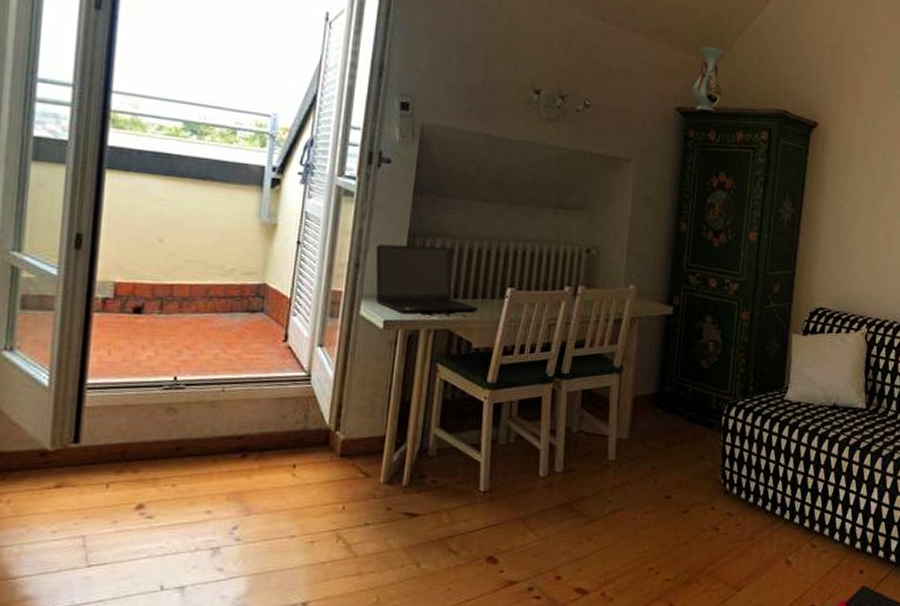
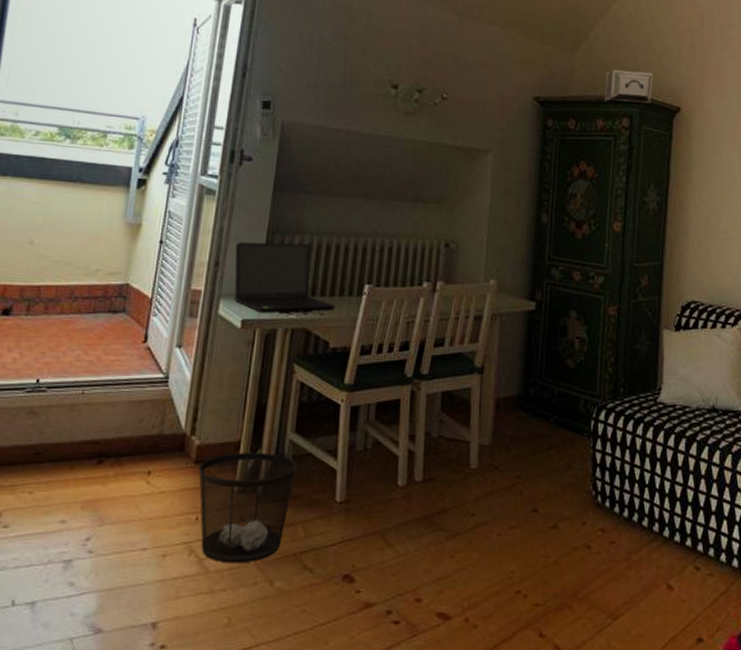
waste bin: none [344,447,442,548] -> present [198,453,297,564]
decorative vase: present [691,45,724,114] -> none [549,34,581,103]
decorative box: none [744,82,794,119] -> present [603,69,654,106]

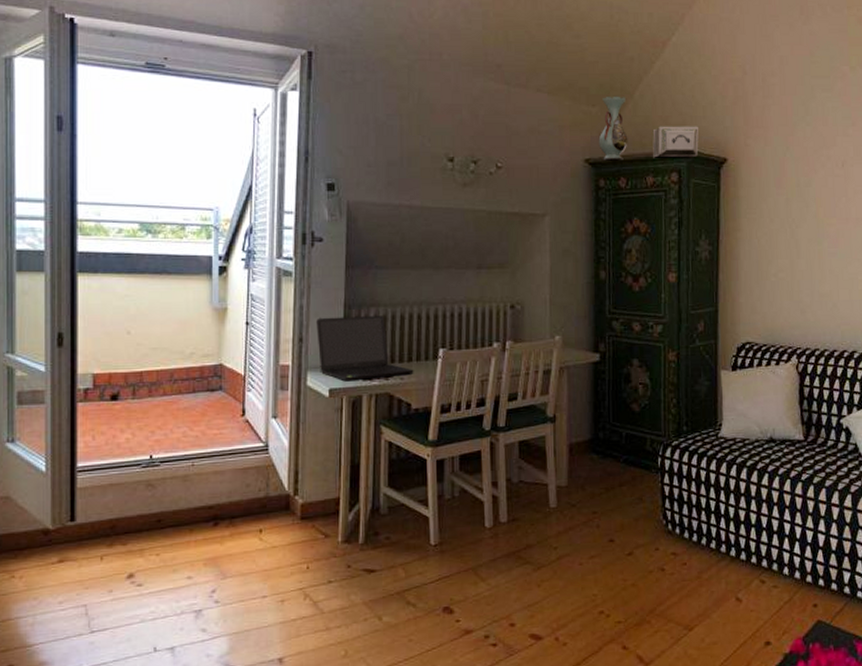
waste bin: present [198,453,297,564] -> none [304,506,393,604]
decorative vase: none [549,34,581,103] -> present [598,96,628,162]

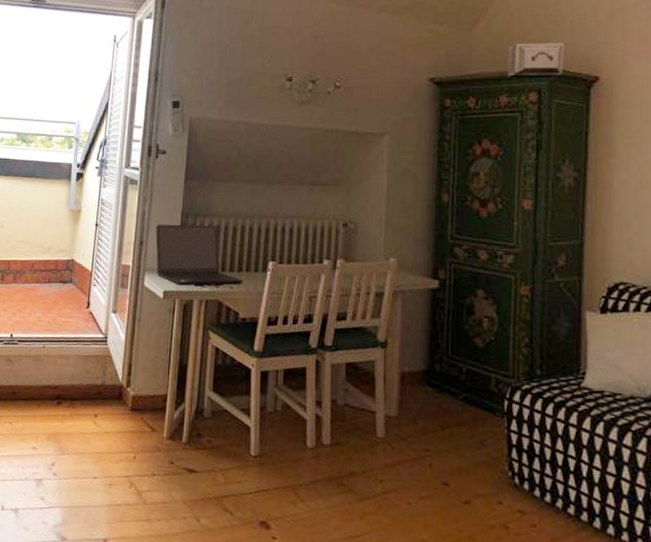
decorative vase: present [598,96,628,162] -> none [445,13,479,81]

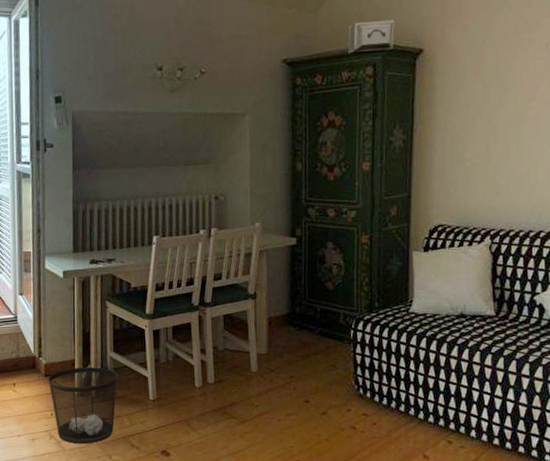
waste bin: none [134,404,215,500] -> present [48,367,118,444]
laptop: present [155,224,243,286] -> none [51,208,132,265]

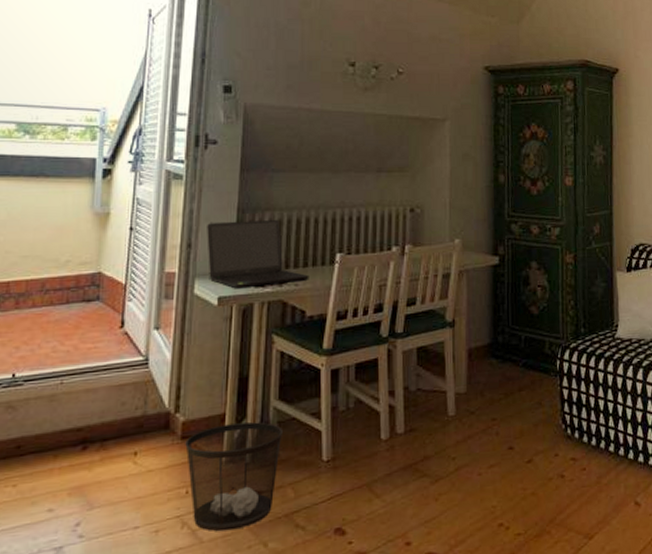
laptop: none [51,208,132,265] -> present [207,219,309,289]
decorative box: present [347,19,395,55] -> none [548,37,593,69]

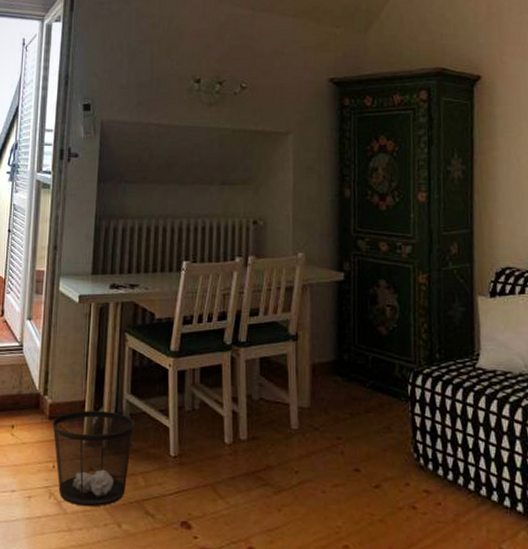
laptop: present [207,219,309,289] -> none [70,226,158,289]

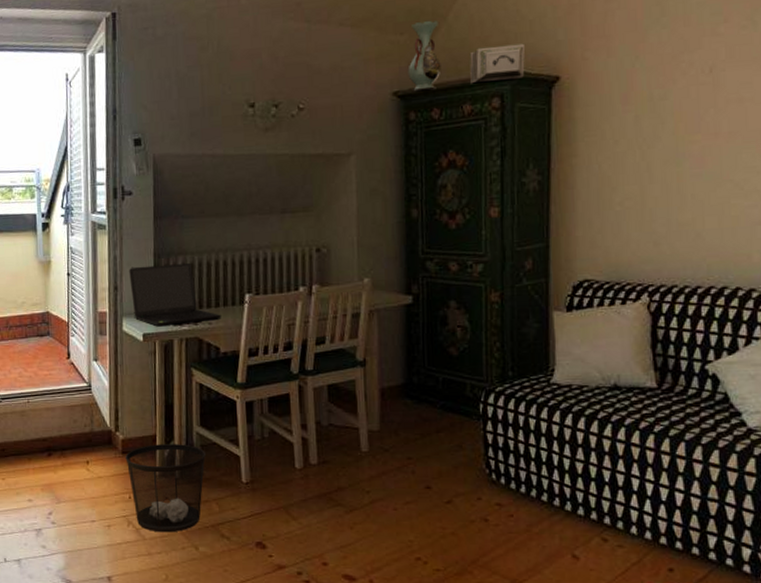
laptop: none [70,226,158,289] -> present [129,262,221,327]
decorative vase: none [343,16,374,81] -> present [407,20,442,93]
decorative box: none [399,44,450,78] -> present [469,43,526,85]

